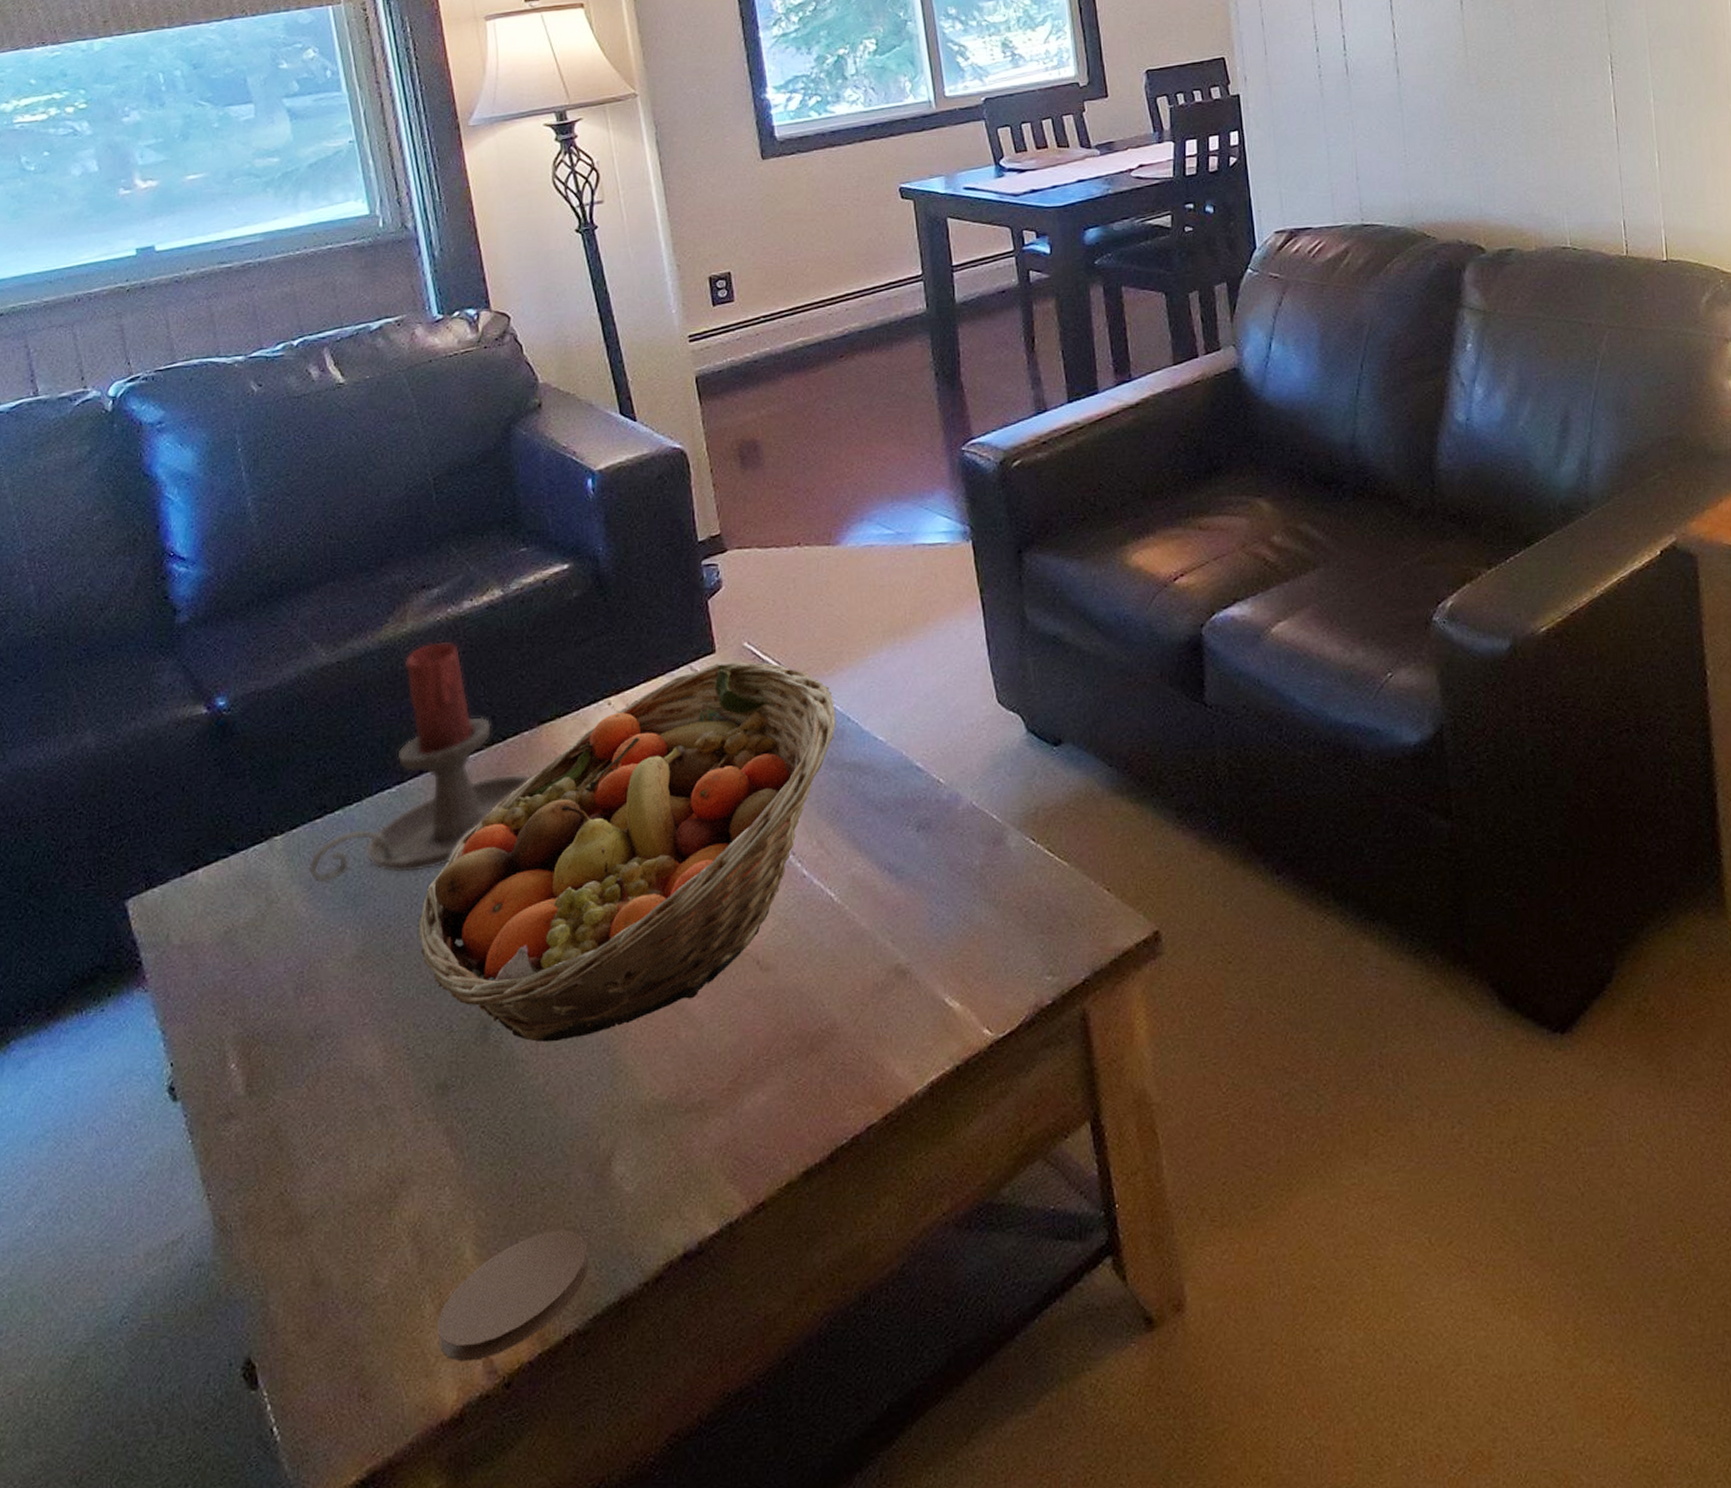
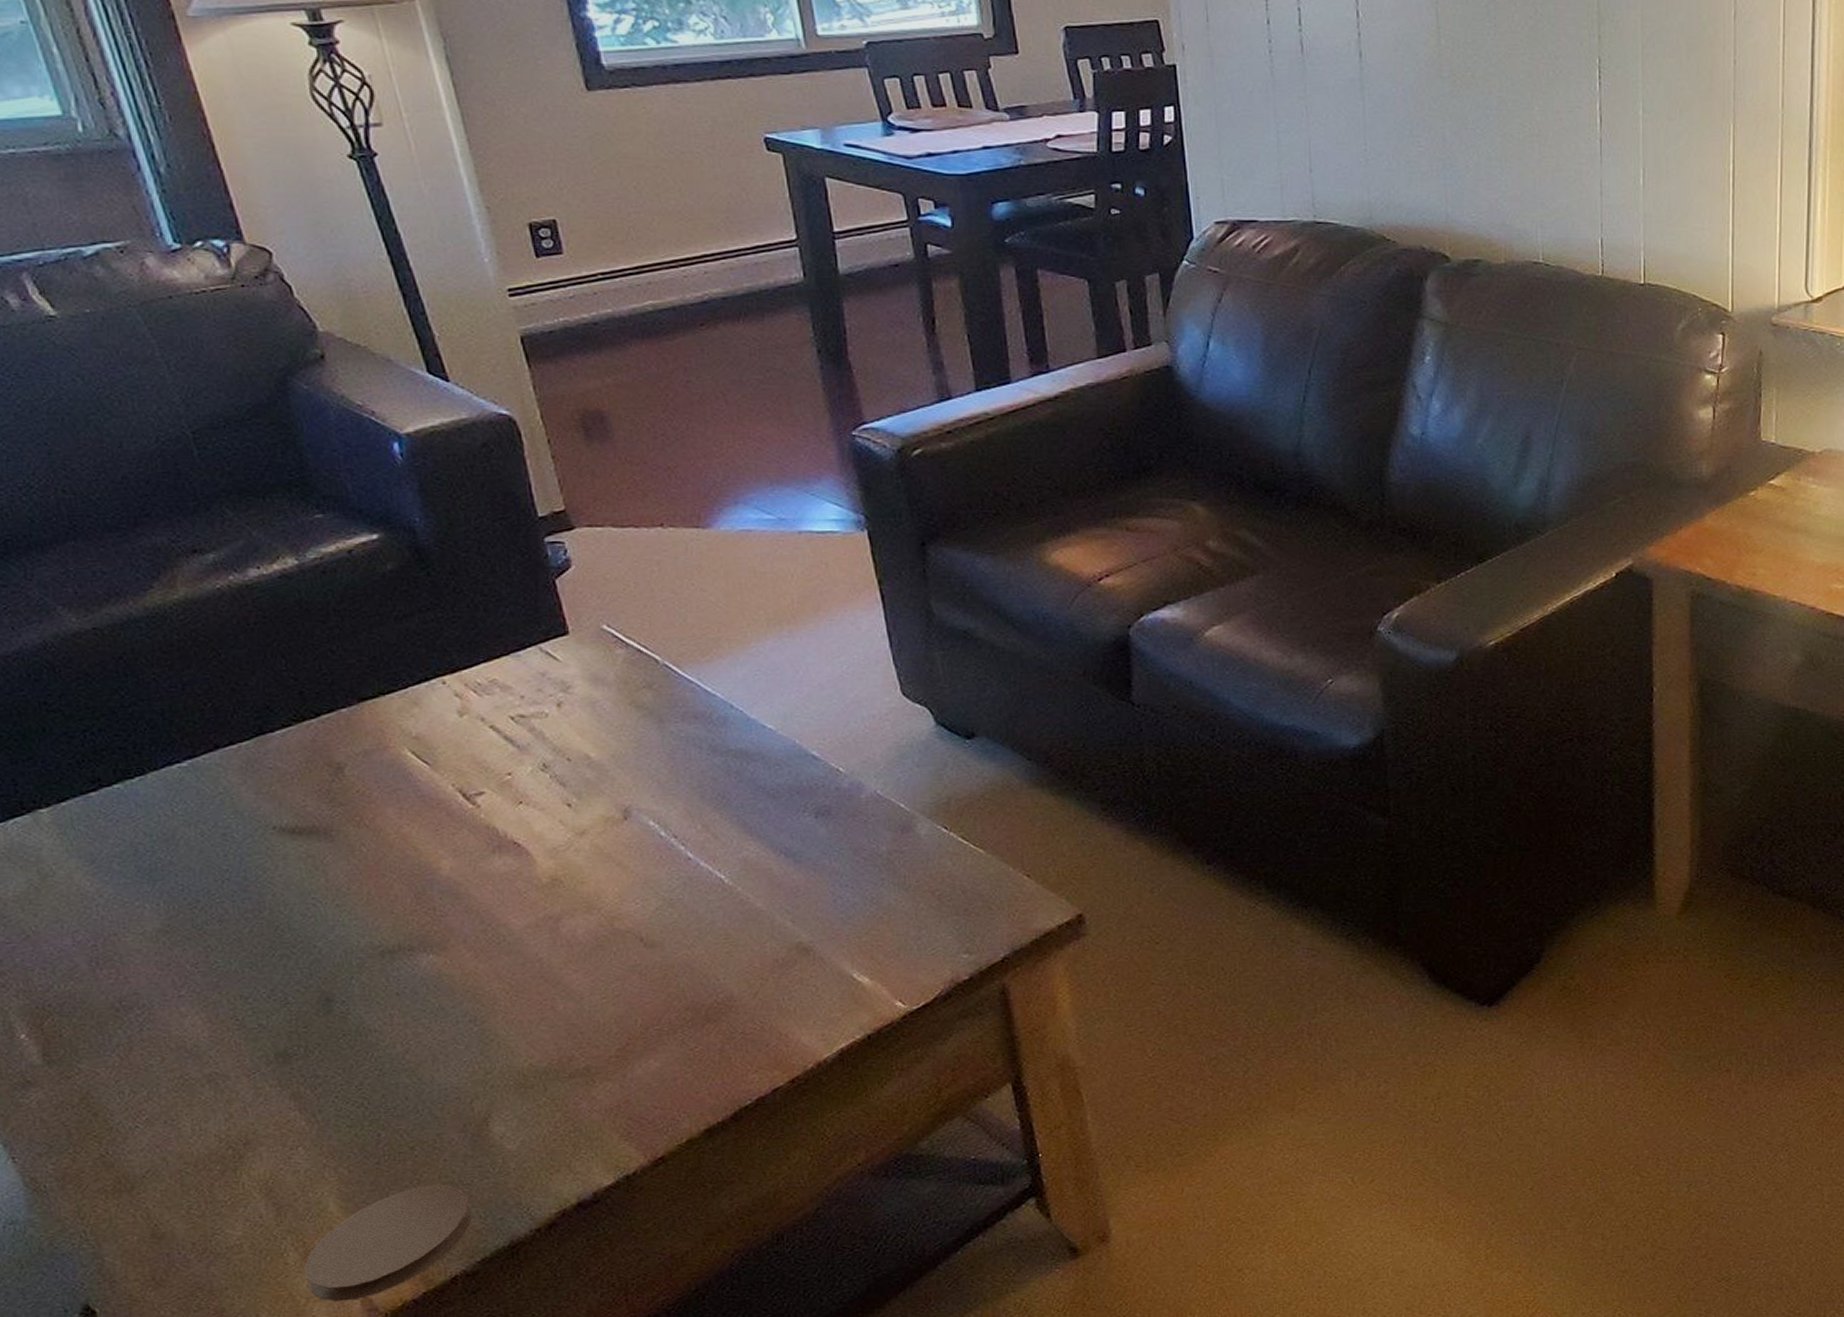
candle holder: present [308,641,532,884] -> none [87,611,356,858]
fruit basket: present [418,662,836,1043] -> none [233,644,717,1014]

